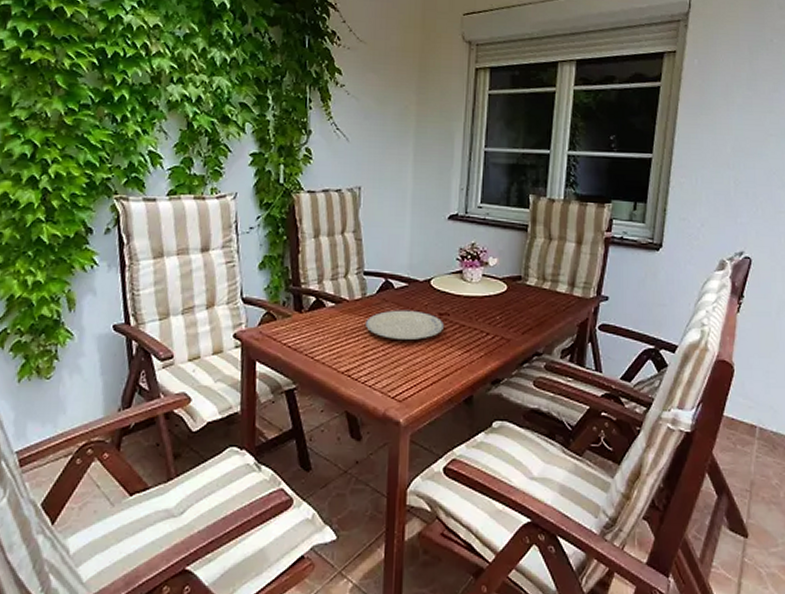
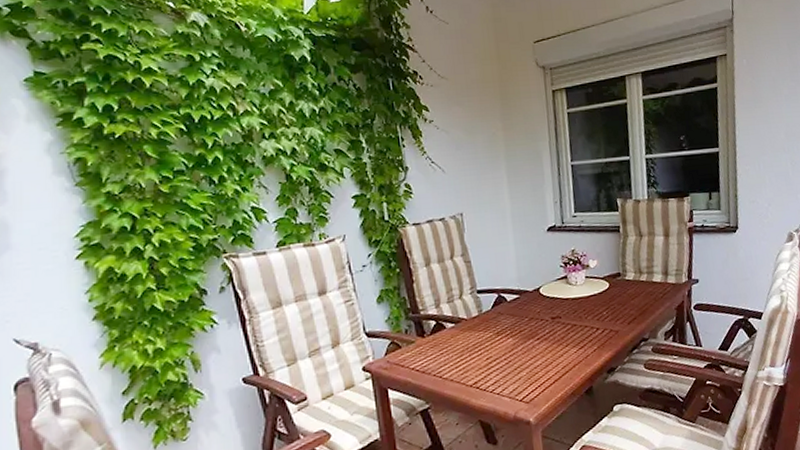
plate: present [366,310,443,340] -> none [486,318,557,348]

